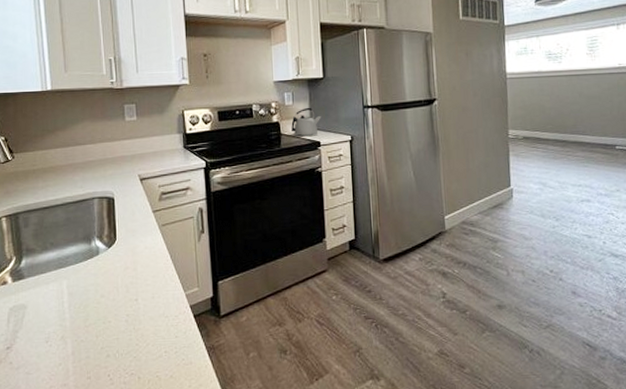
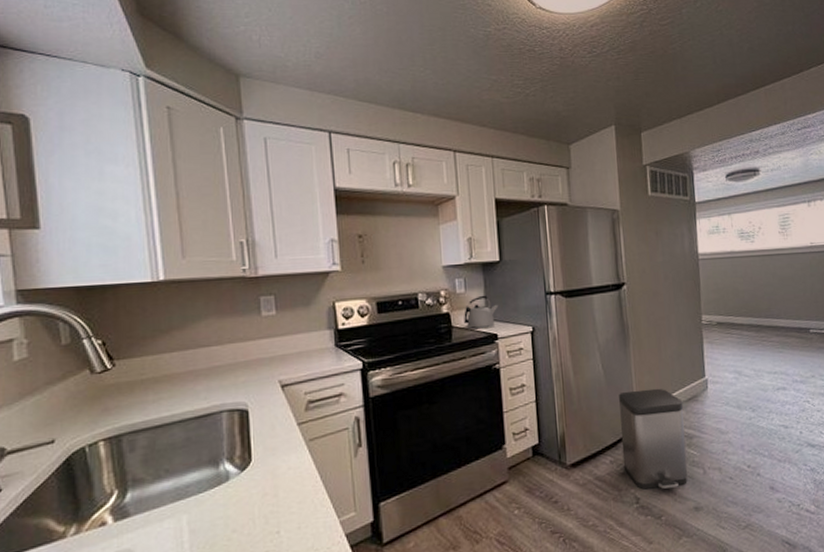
pedal bin: none [428,195,492,286] -> present [619,388,688,490]

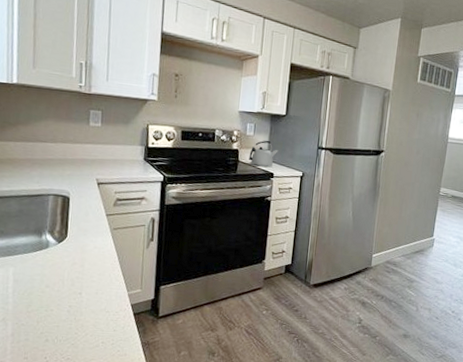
pedal bin: present [619,388,688,490] -> none [354,236,412,317]

